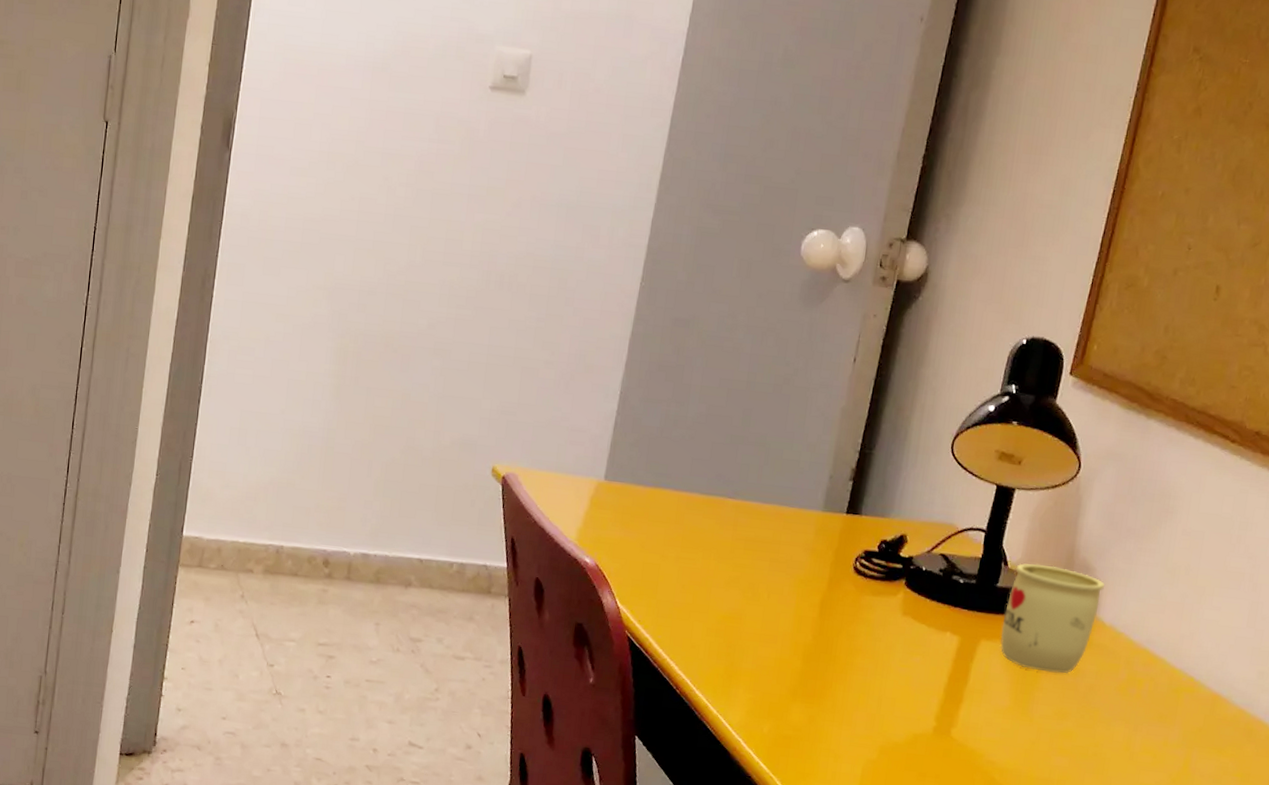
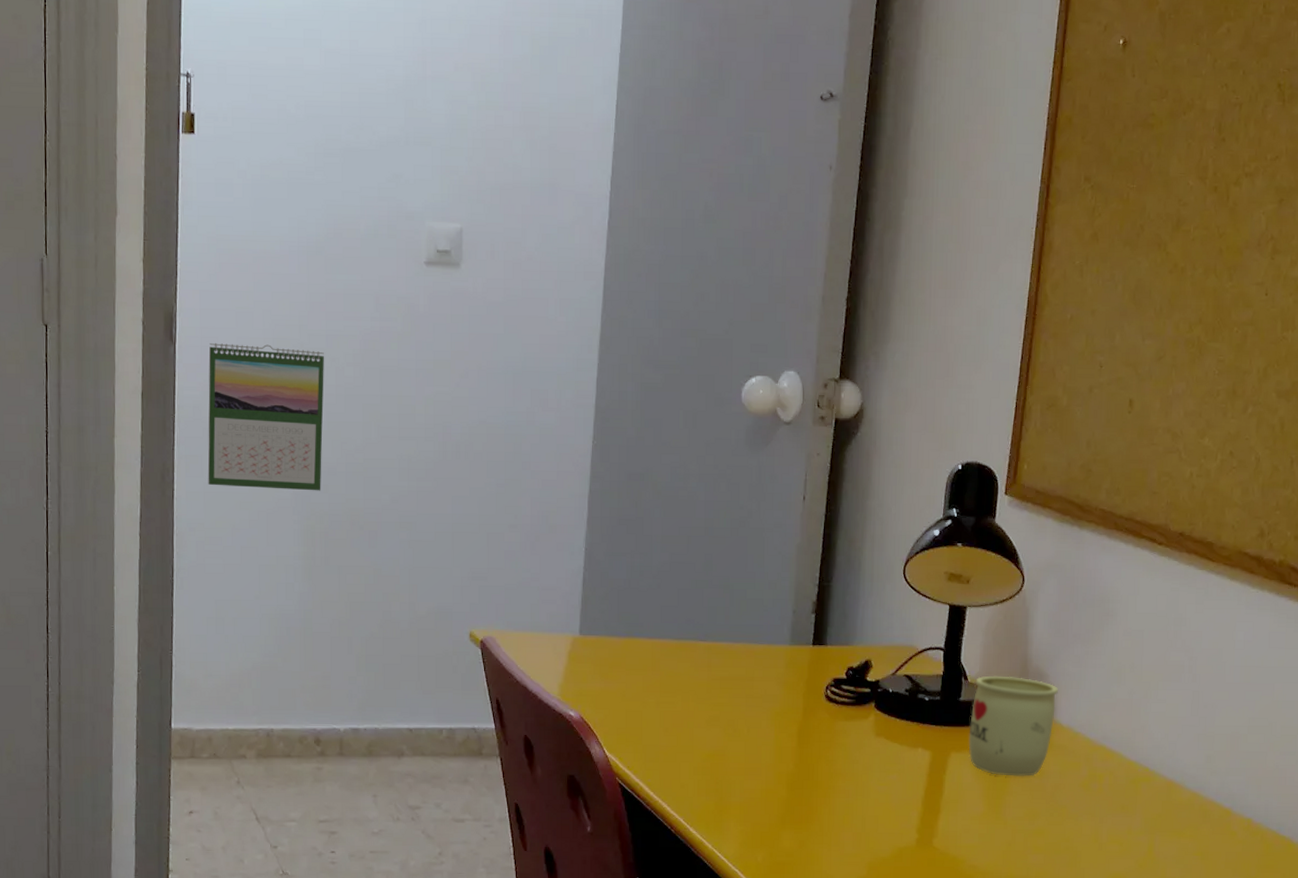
calendar: none [247,152,378,310] -> present [207,343,324,491]

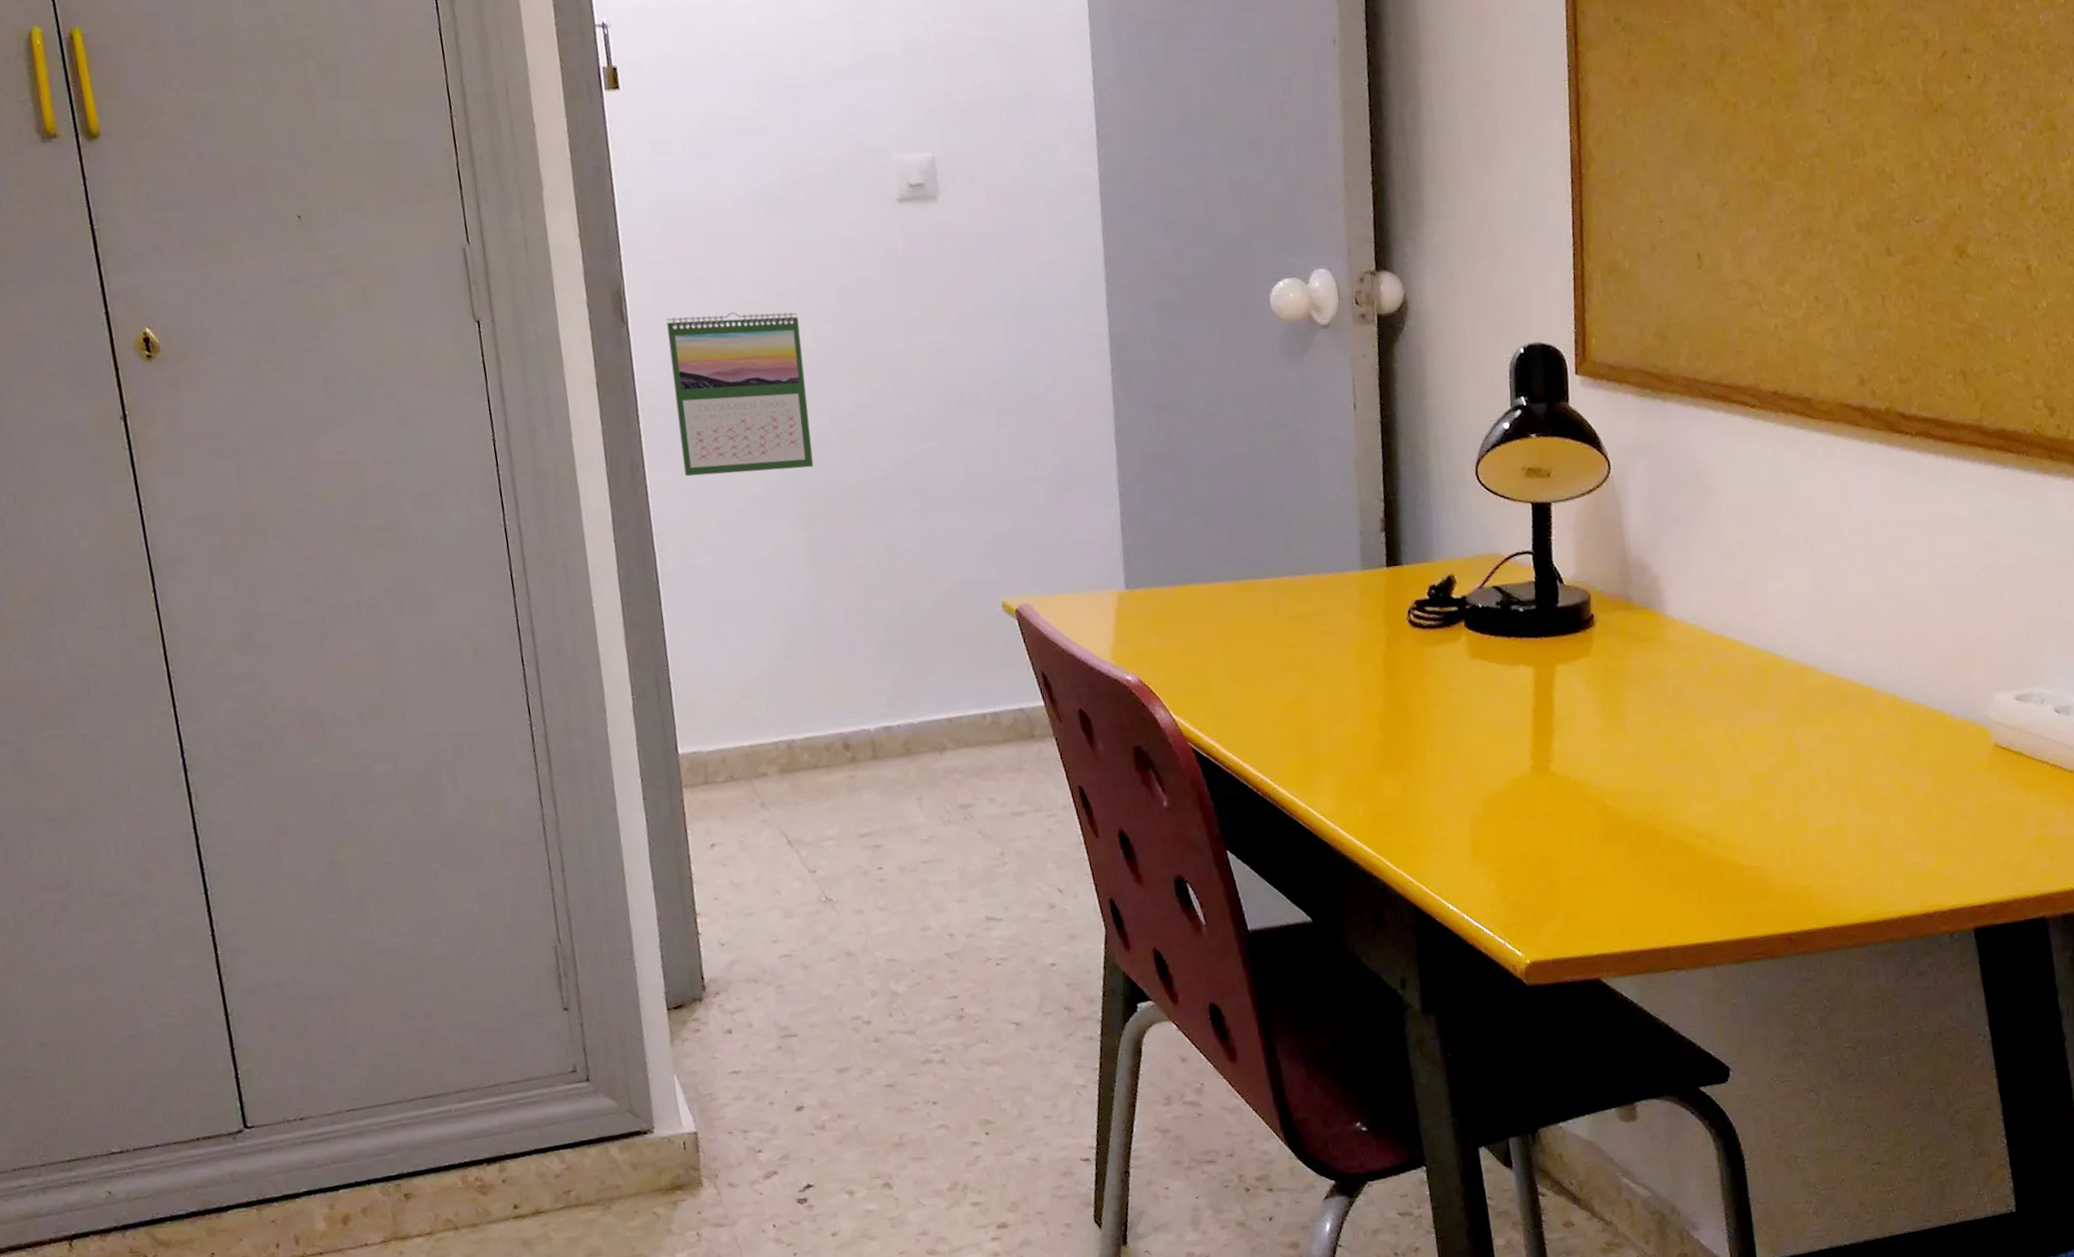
mug: present [968,675,1058,776] -> none [1572,572,1665,684]

